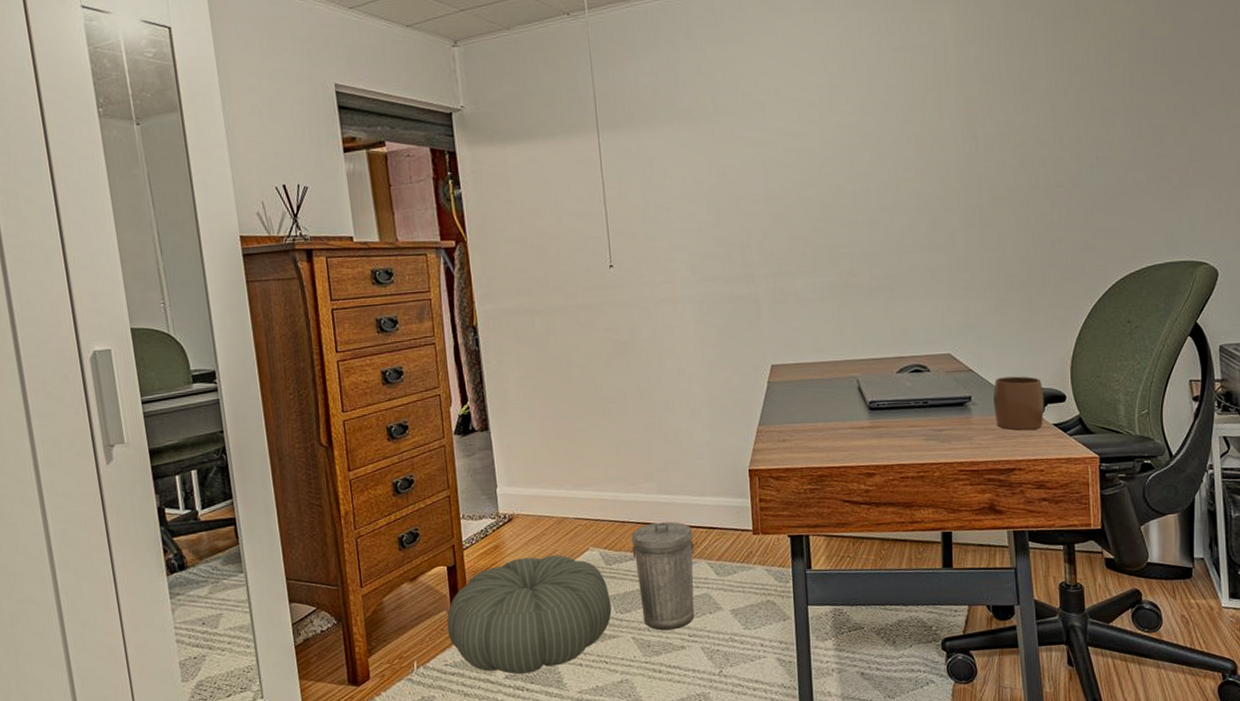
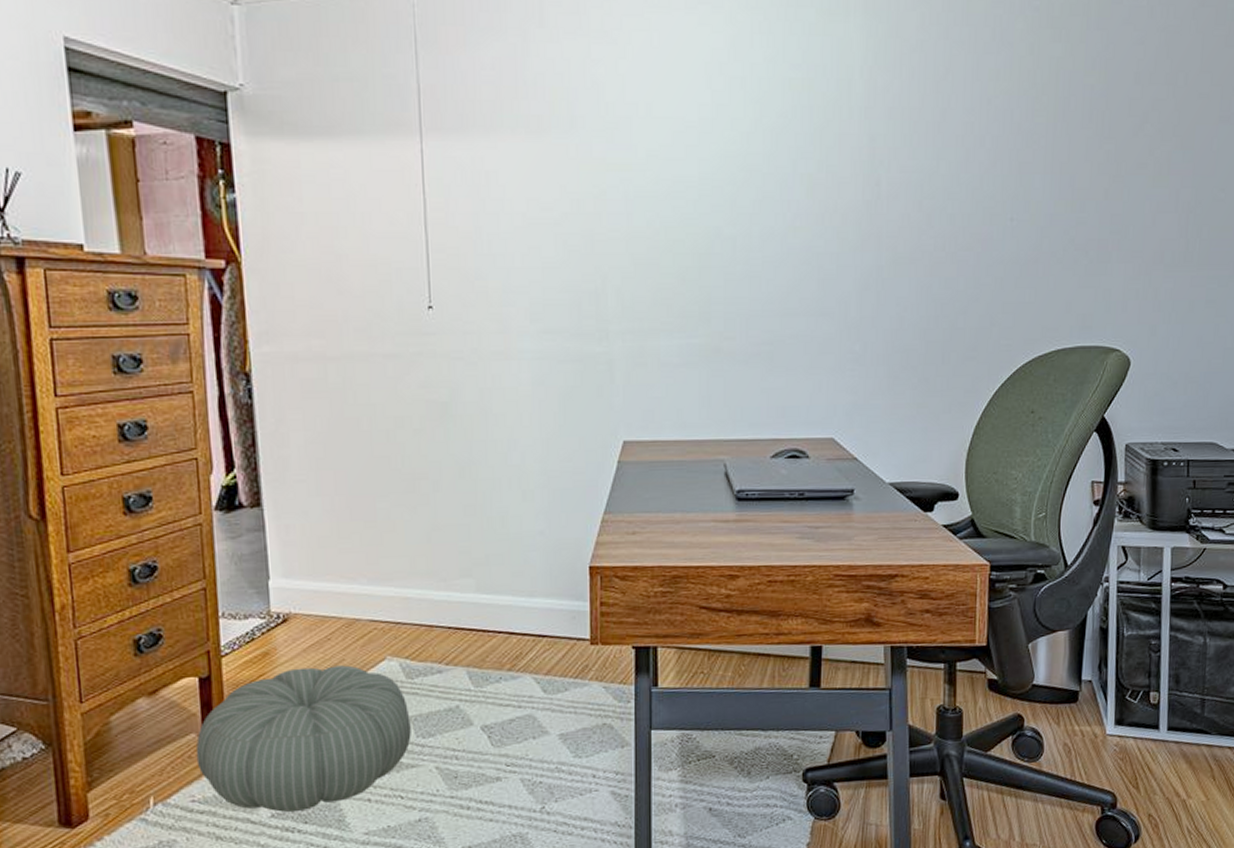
trash can: present [631,521,695,631] -> none [440,626,519,759]
mug: present [993,376,1045,431] -> none [878,468,935,532]

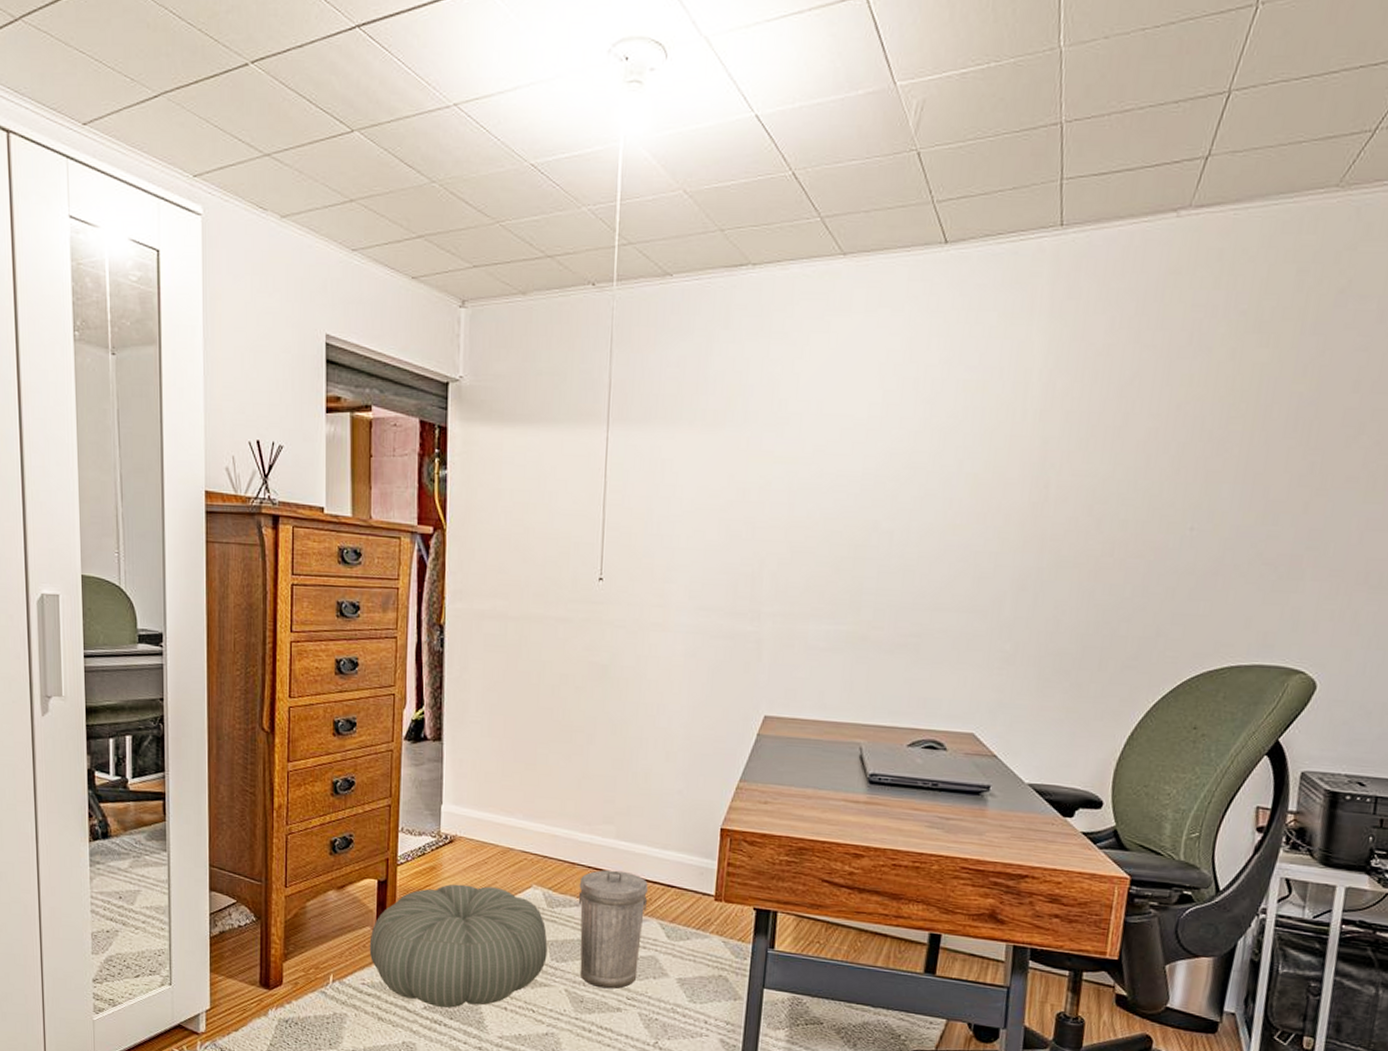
trash can: none [440,626,519,759] -> present [578,869,649,989]

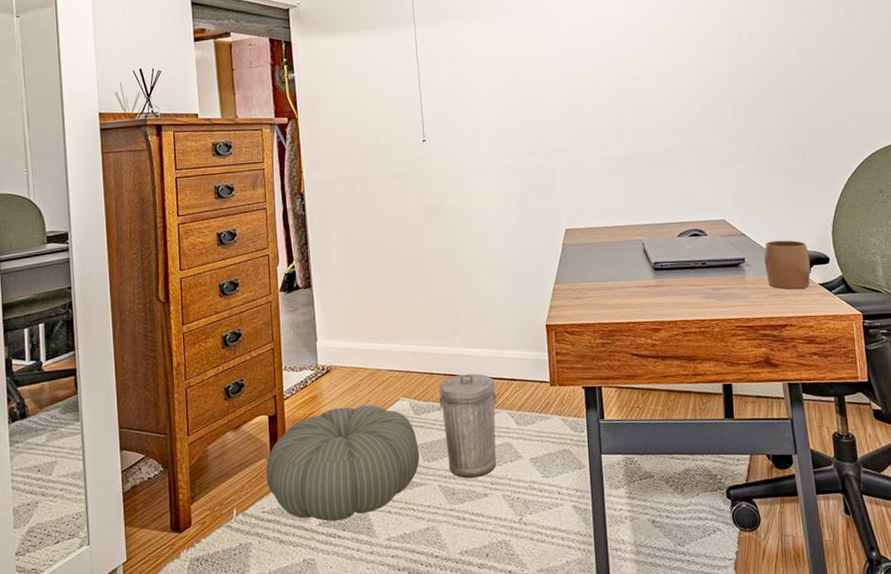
mug: none [1014,769,1077,836] -> present [764,240,811,290]

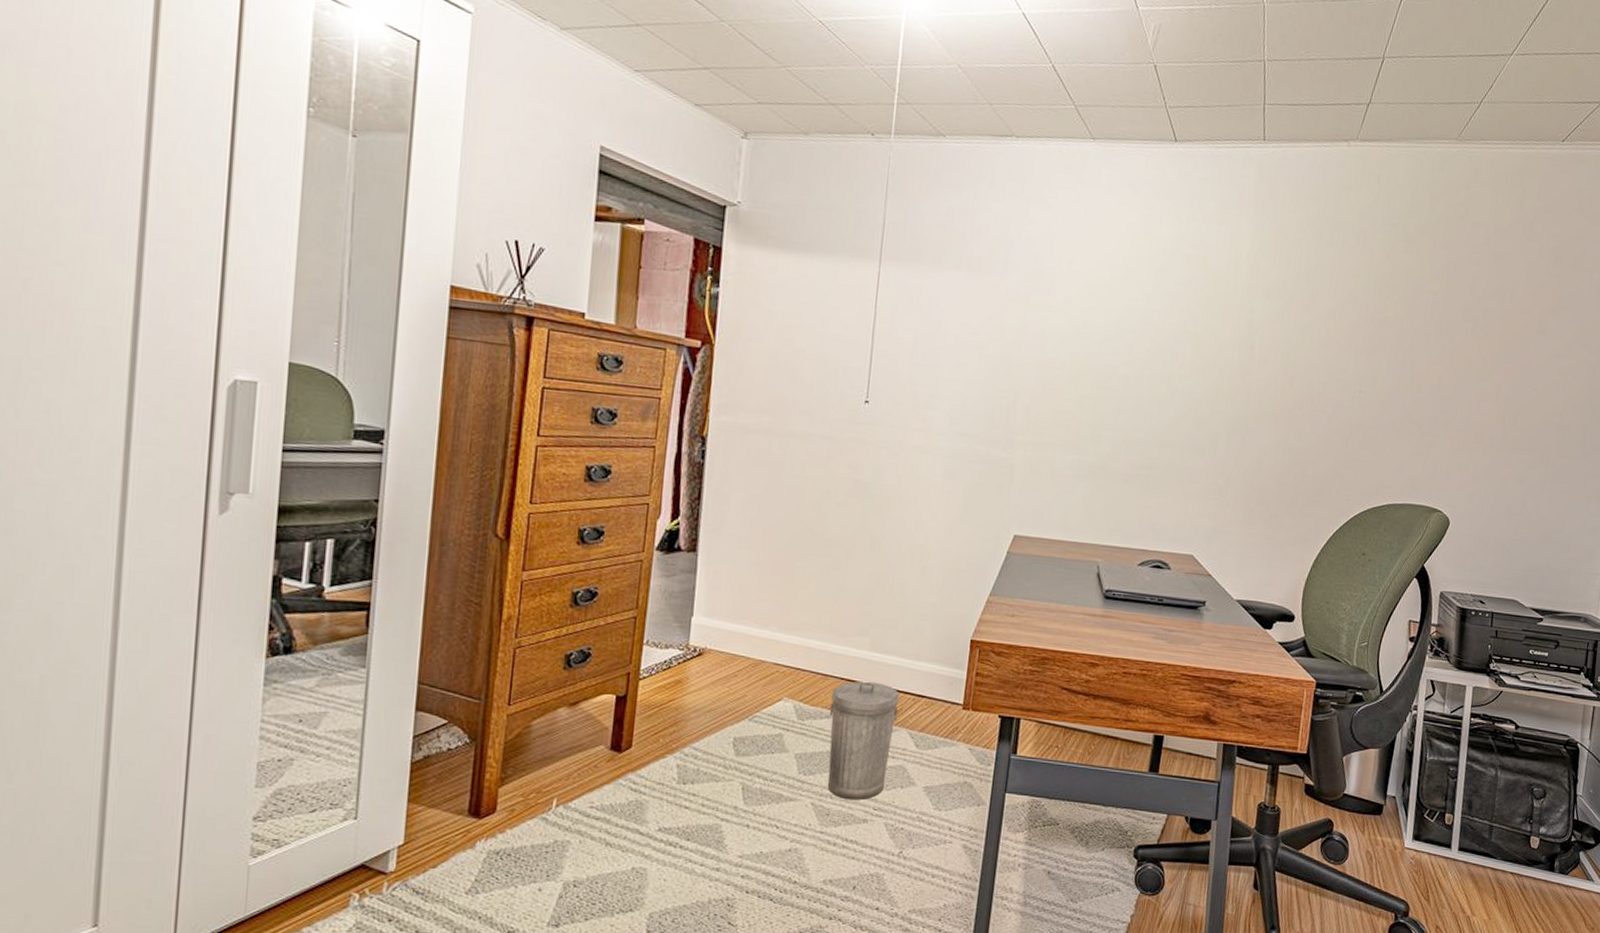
pouf: present [266,405,420,522] -> none [601,698,796,829]
mug: present [764,240,811,290] -> none [1225,587,1275,645]

